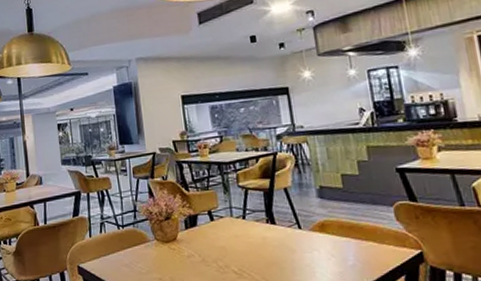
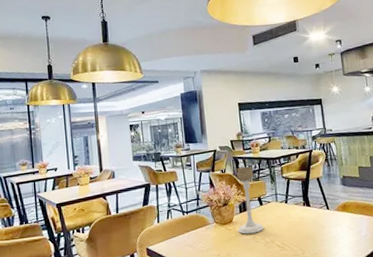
candle holder: none [180,172,216,256] -> present [236,166,264,234]

